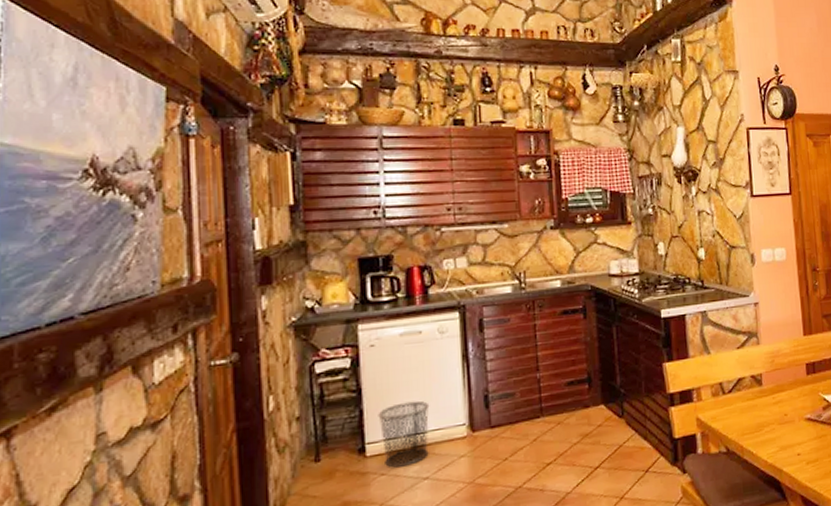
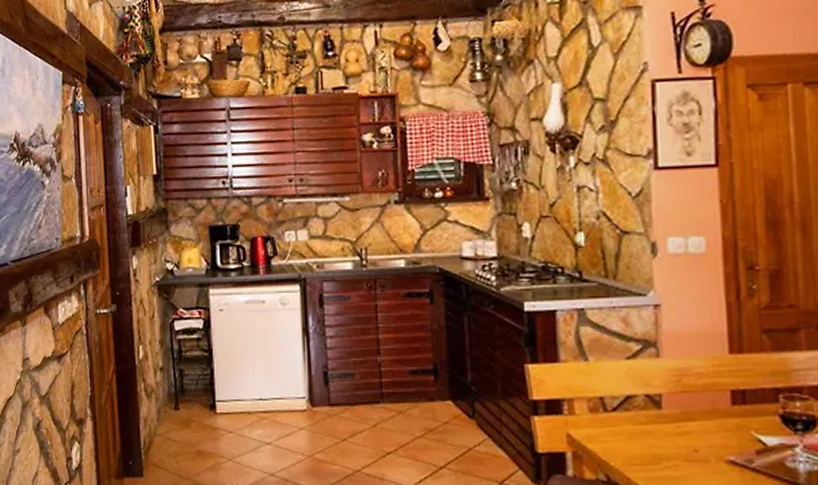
waste bin: present [378,400,430,468] -> none [226,367,272,429]

